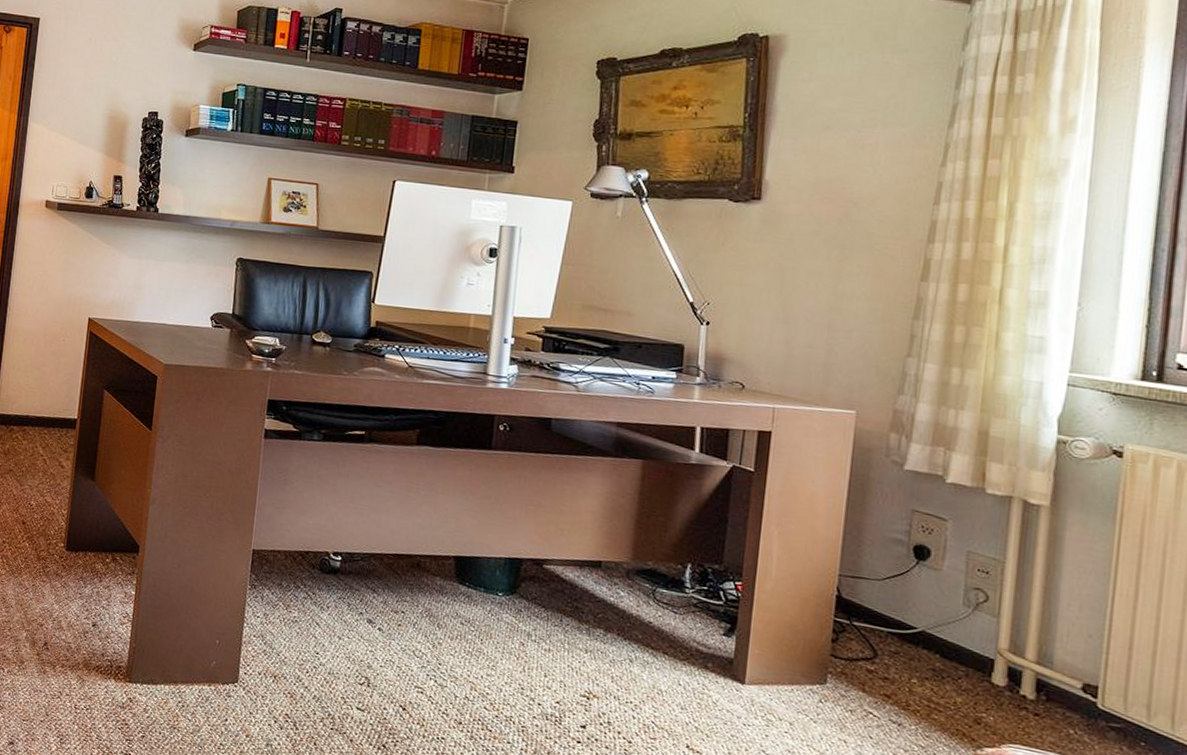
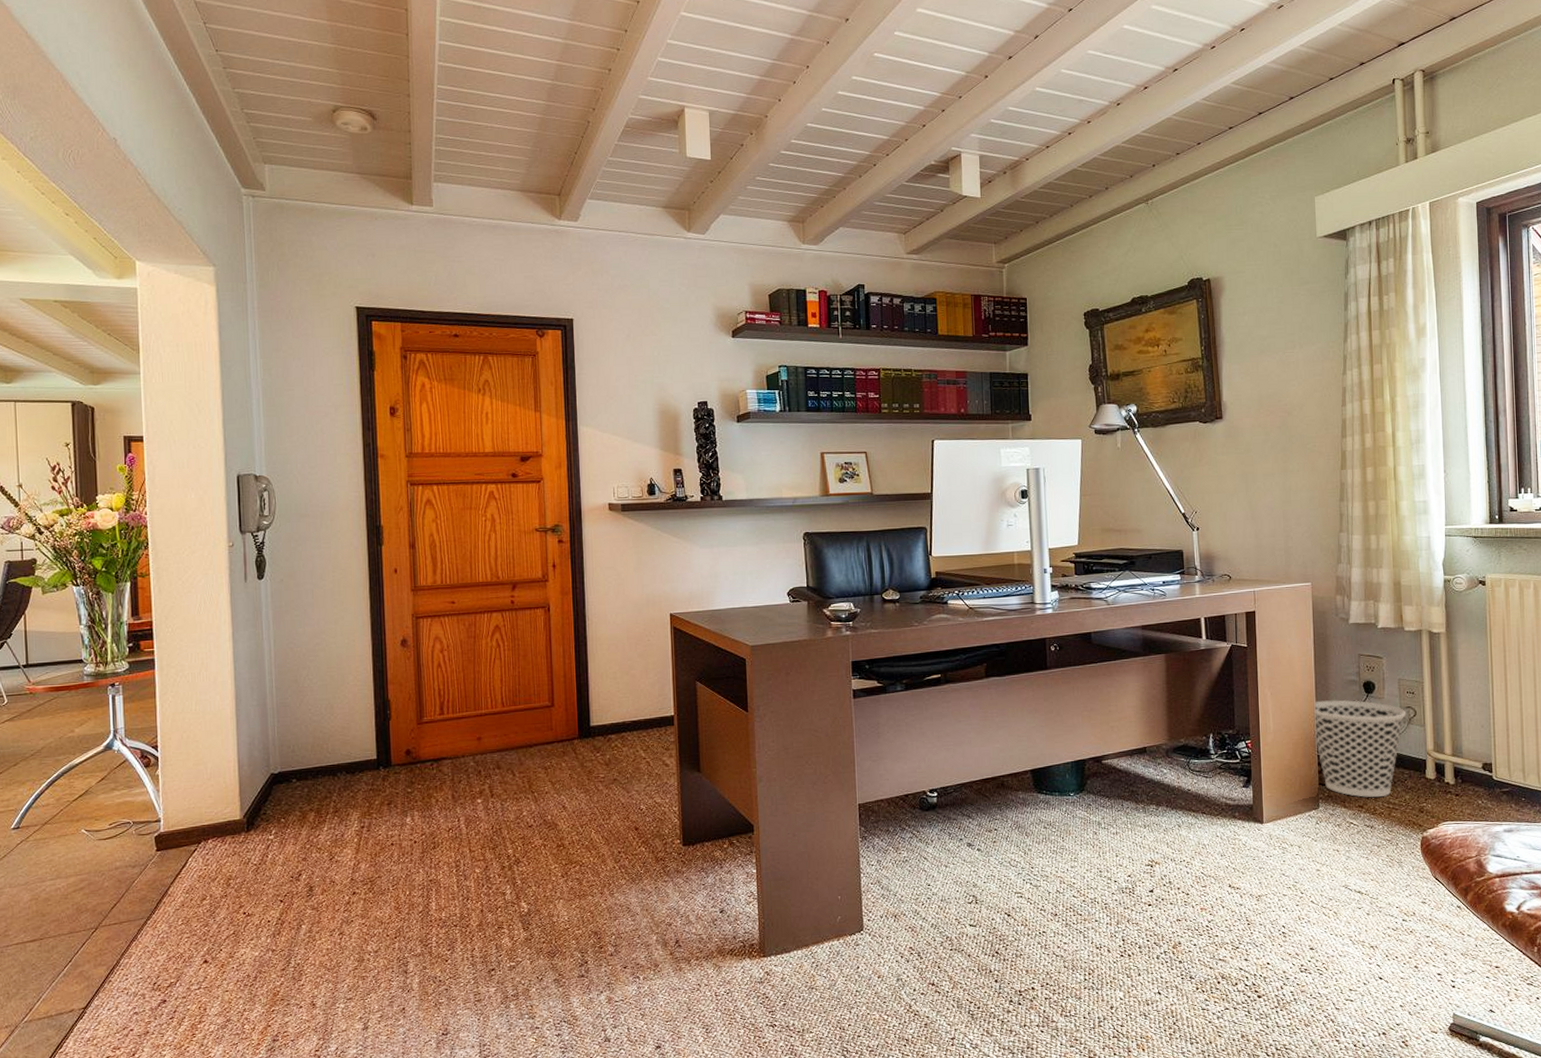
wastebasket: none [832,554,974,692] -> present [1314,699,1407,798]

